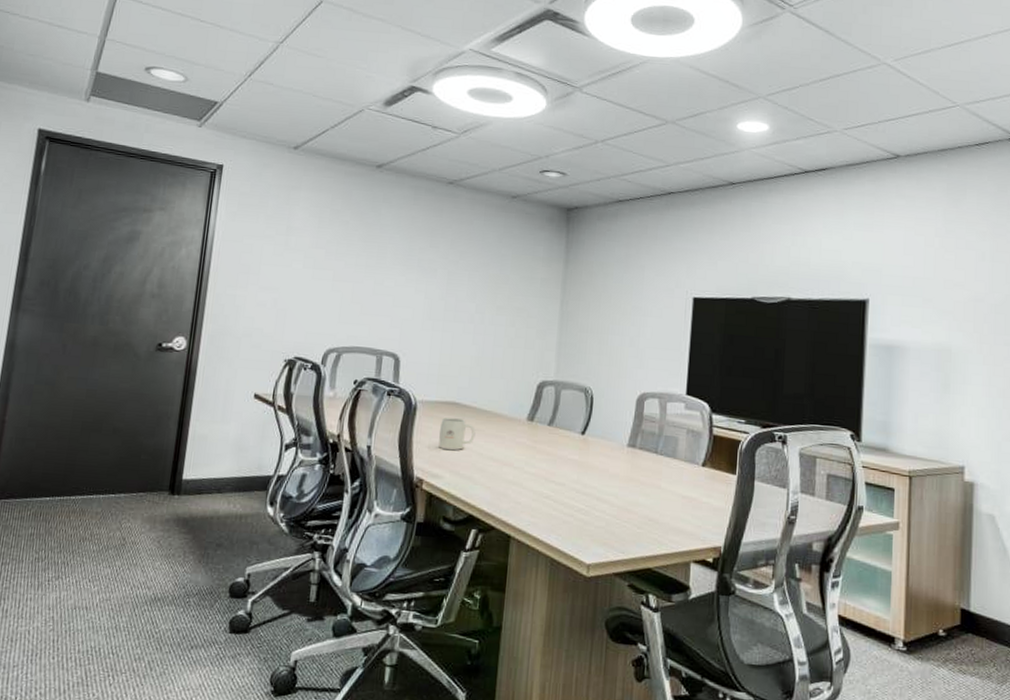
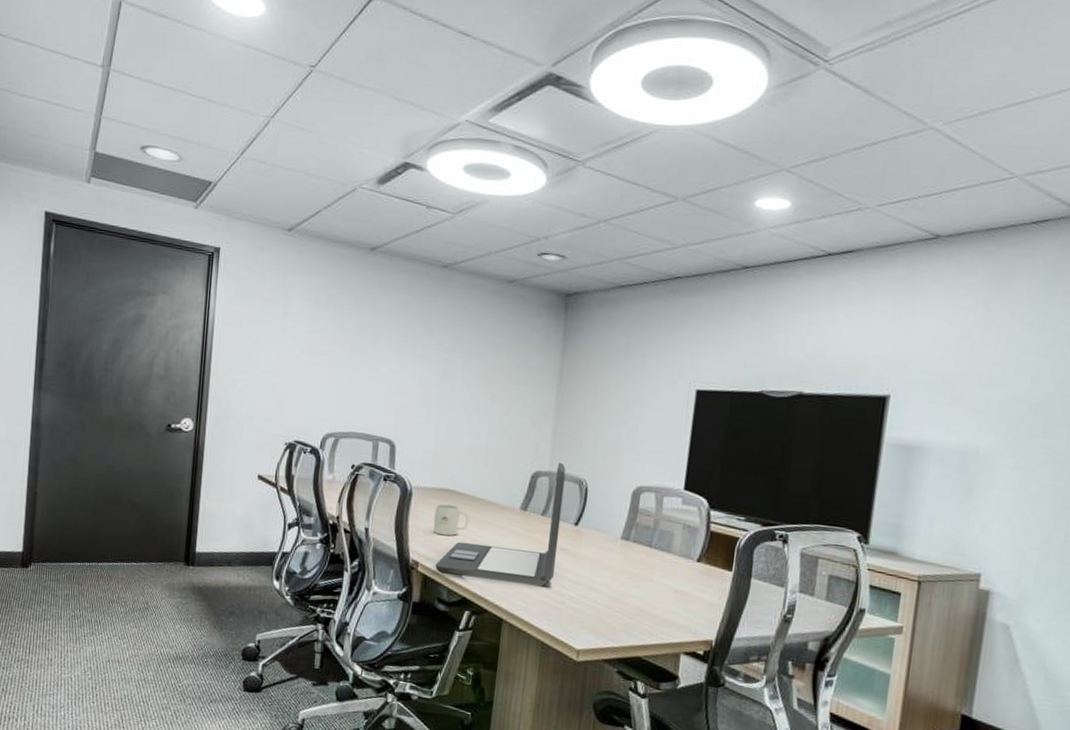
laptop: none [440,371,572,500] -> present [435,462,566,587]

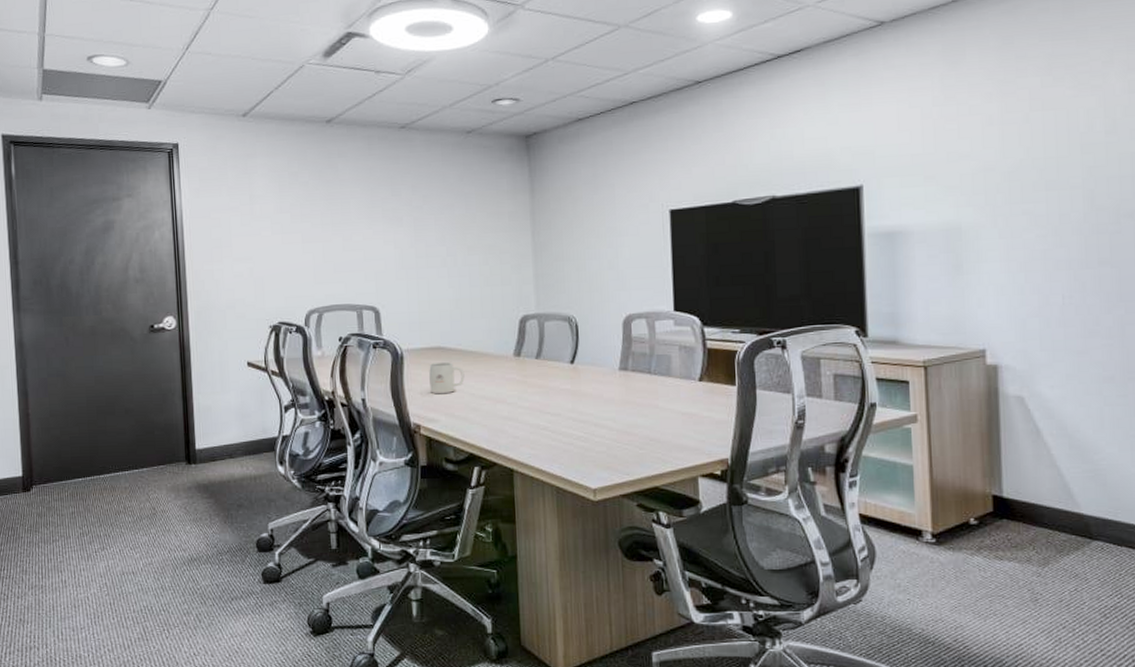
laptop: present [435,462,566,587] -> none [437,303,559,434]

